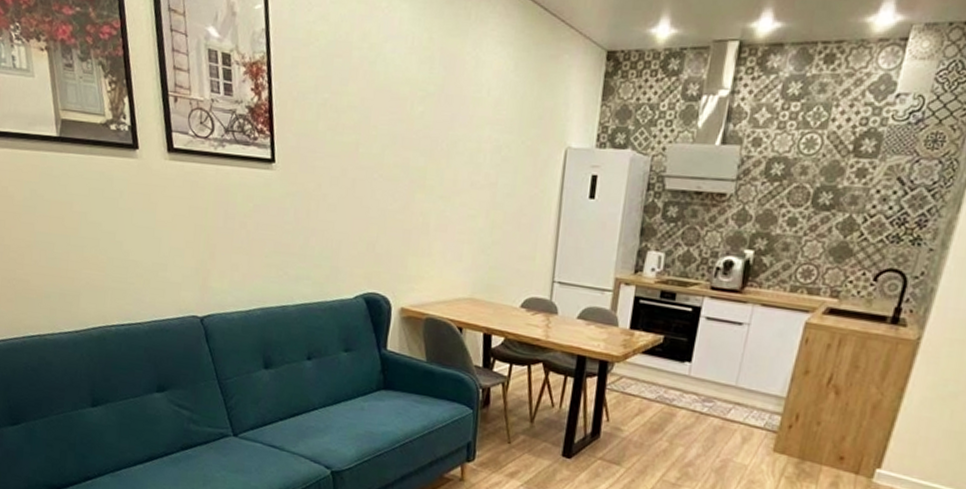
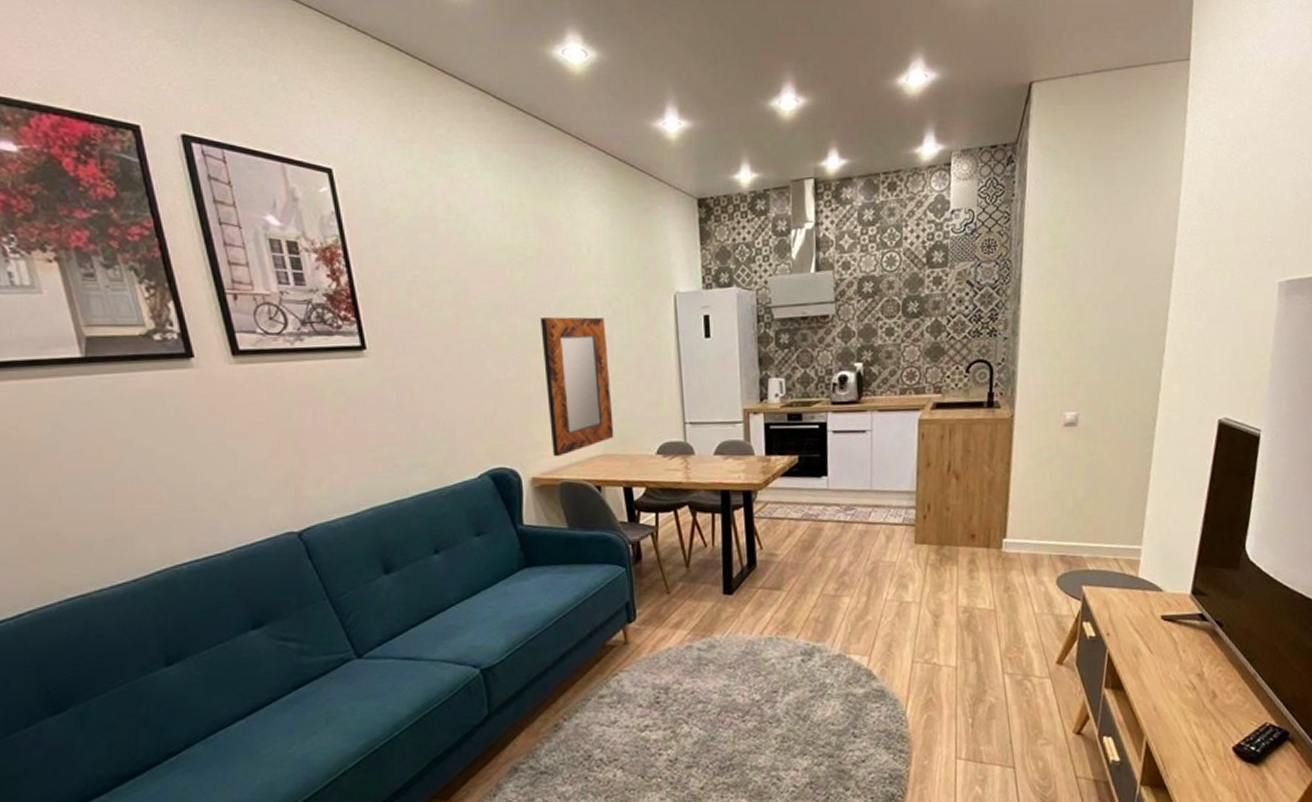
home mirror: none [423,155,493,293] -> present [540,317,614,457]

